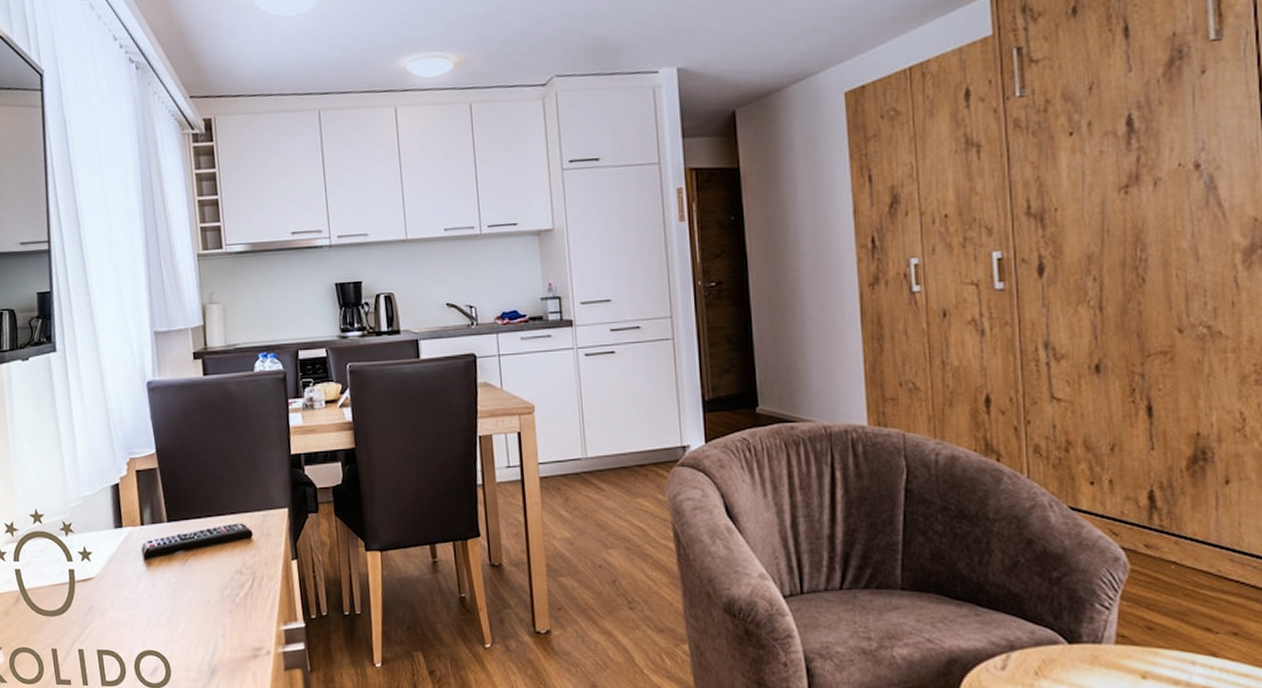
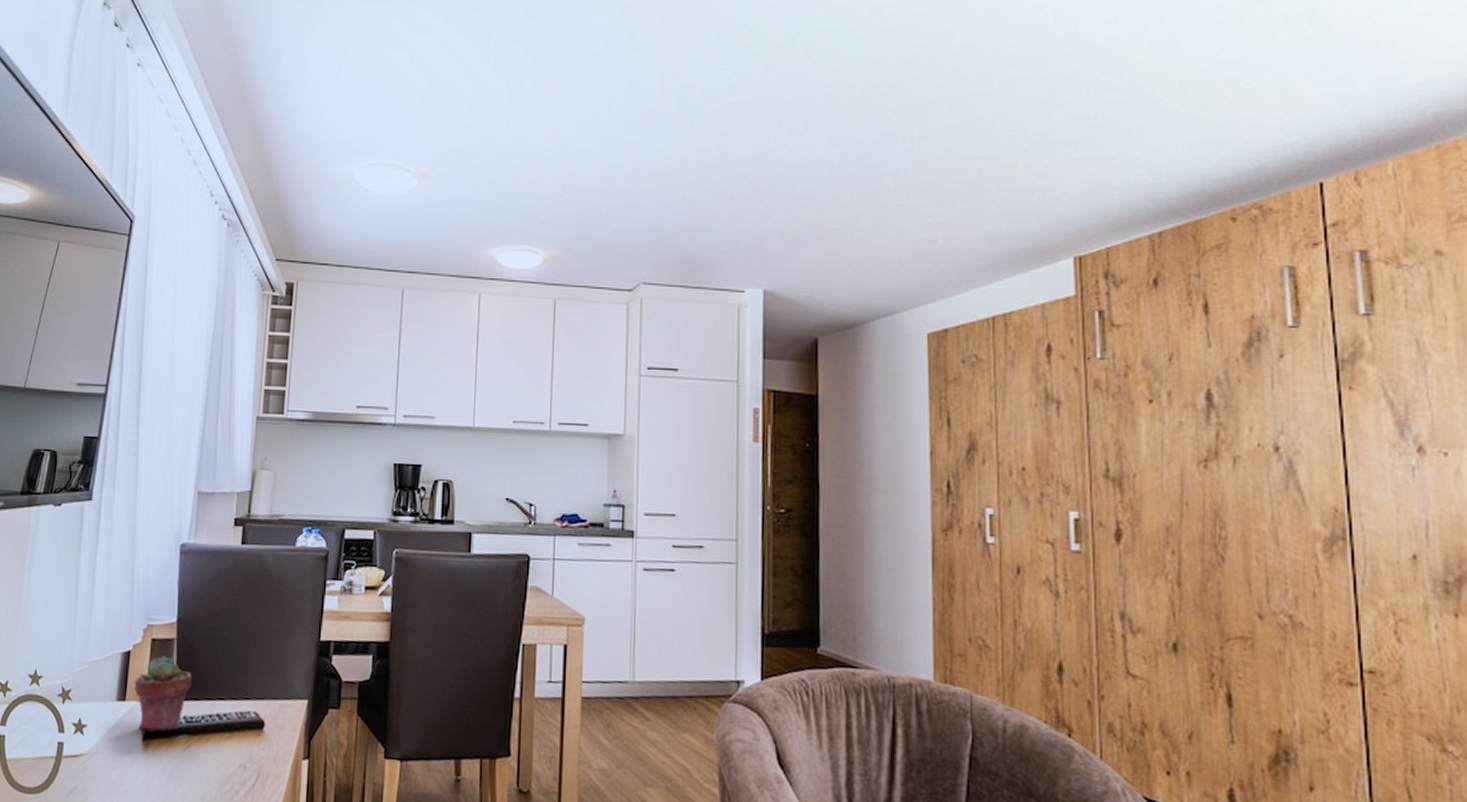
potted succulent: none [127,484,180,551] -> present [134,656,192,732]

